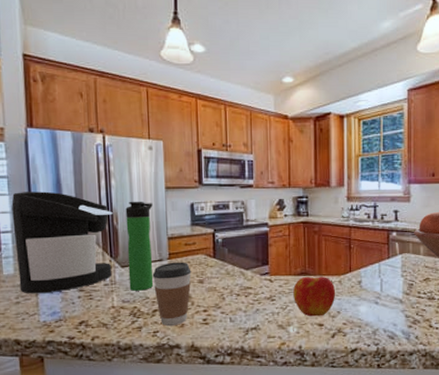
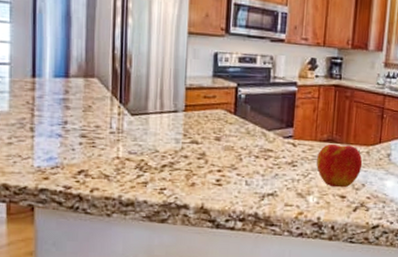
coffee maker: present [11,191,113,294] -> none [12,20,127,136]
bottle: present [125,201,154,291] -> none [138,43,172,143]
coffee cup: present [152,262,192,327] -> none [164,115,208,185]

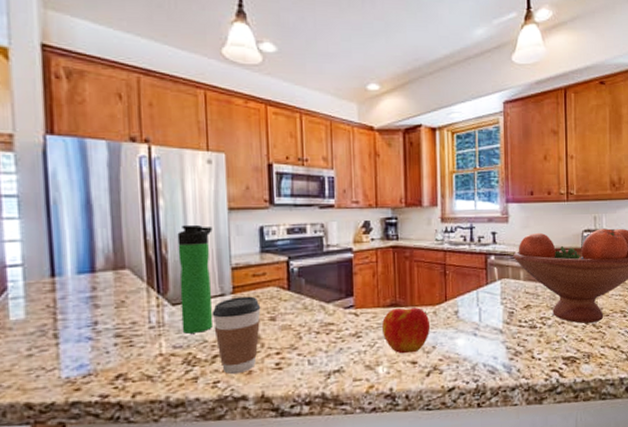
bottle: none [138,43,172,143] -> present [177,224,214,334]
coffee cup: none [164,115,208,185] -> present [212,296,261,375]

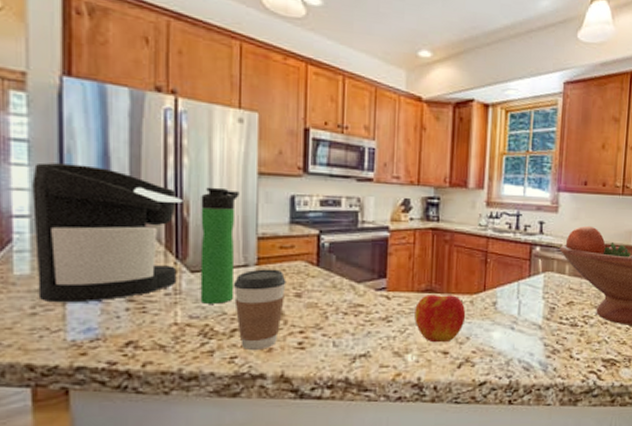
coffee maker: none [23,214,161,343] -> present [32,162,183,303]

